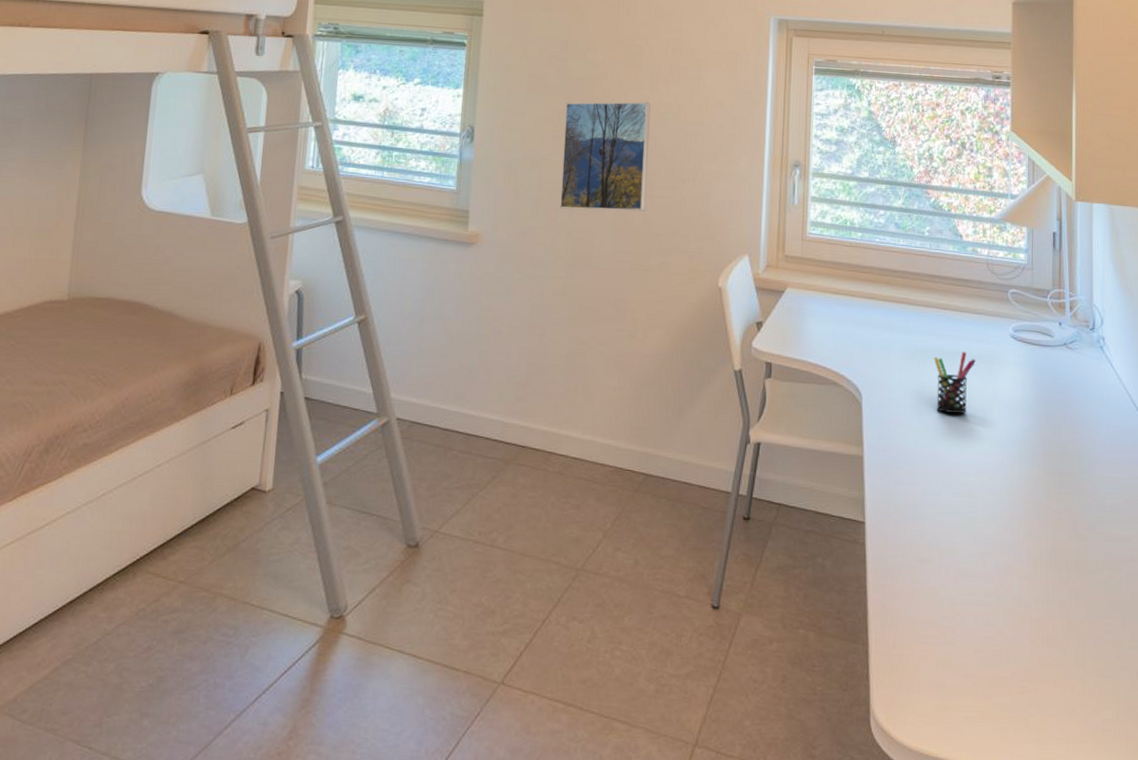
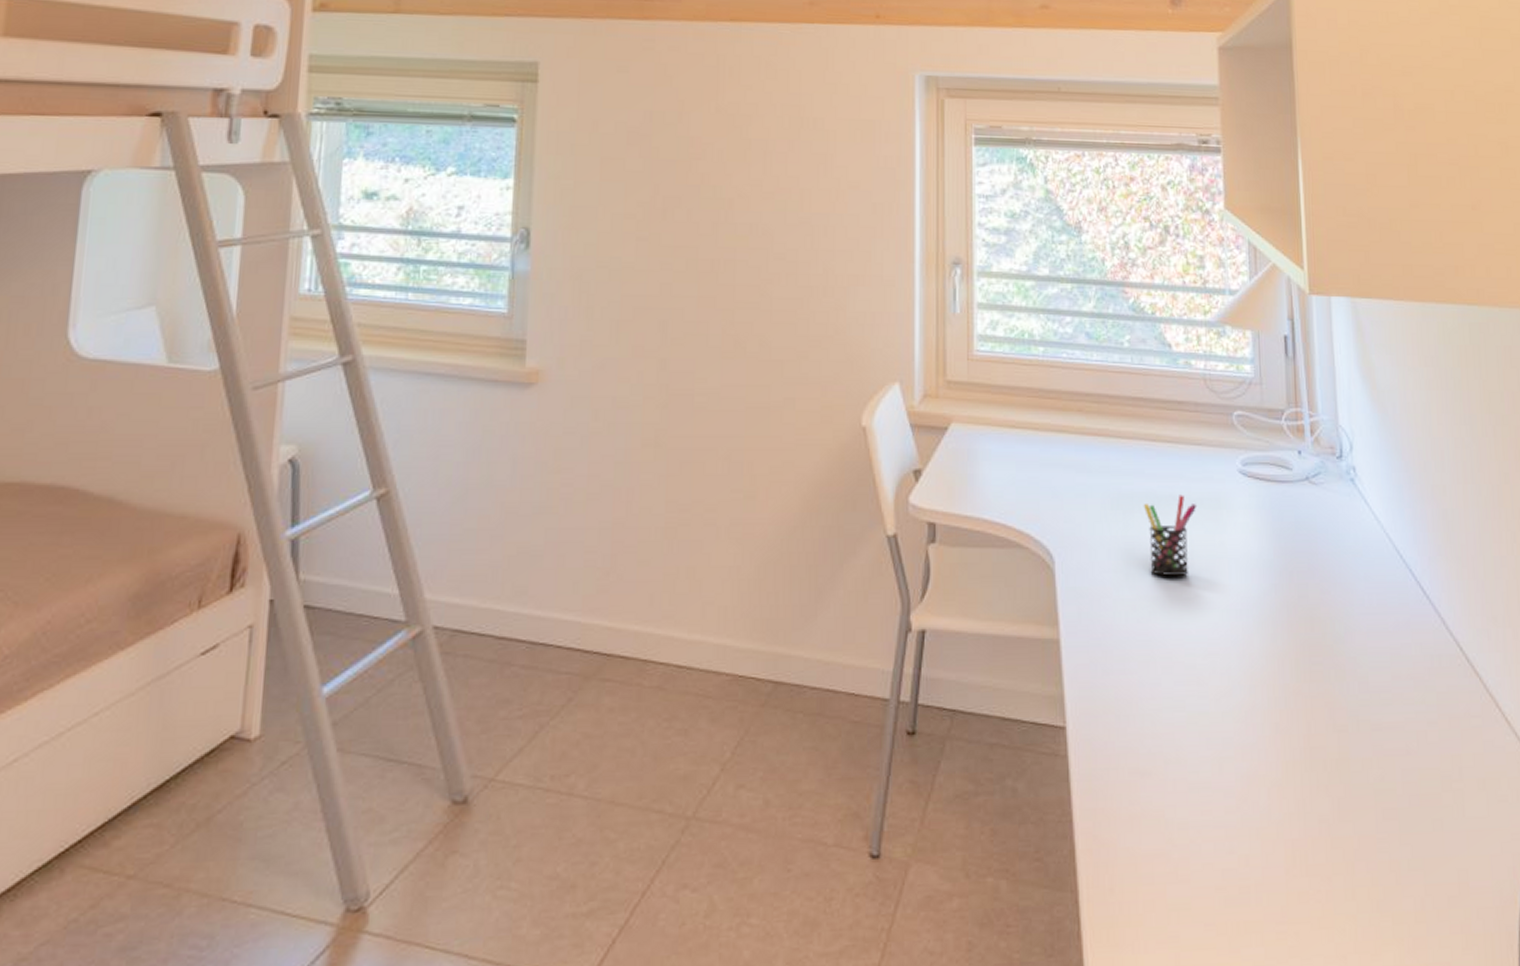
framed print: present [560,101,651,212] -> none [648,188,764,333]

